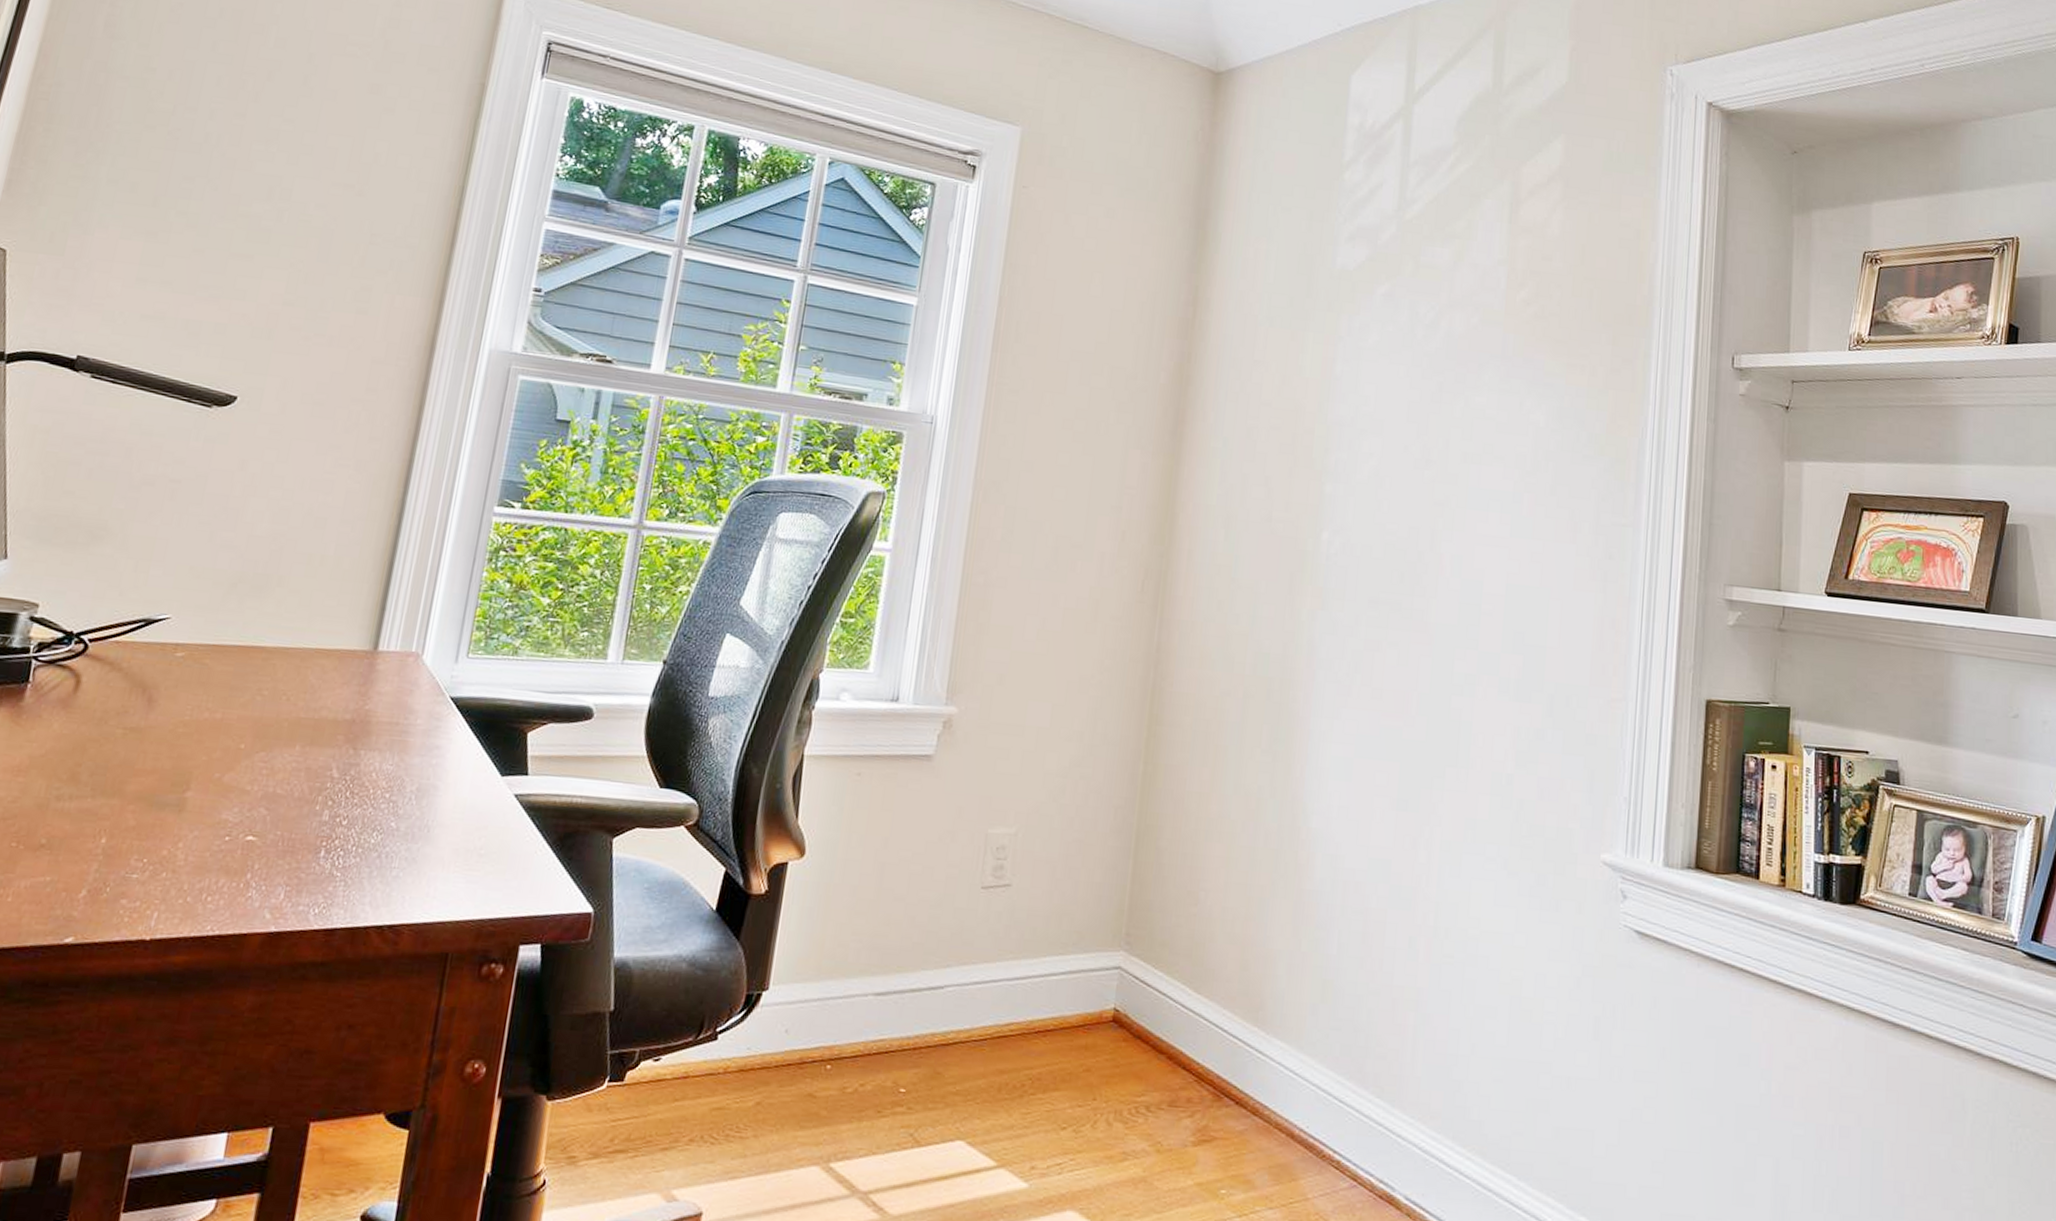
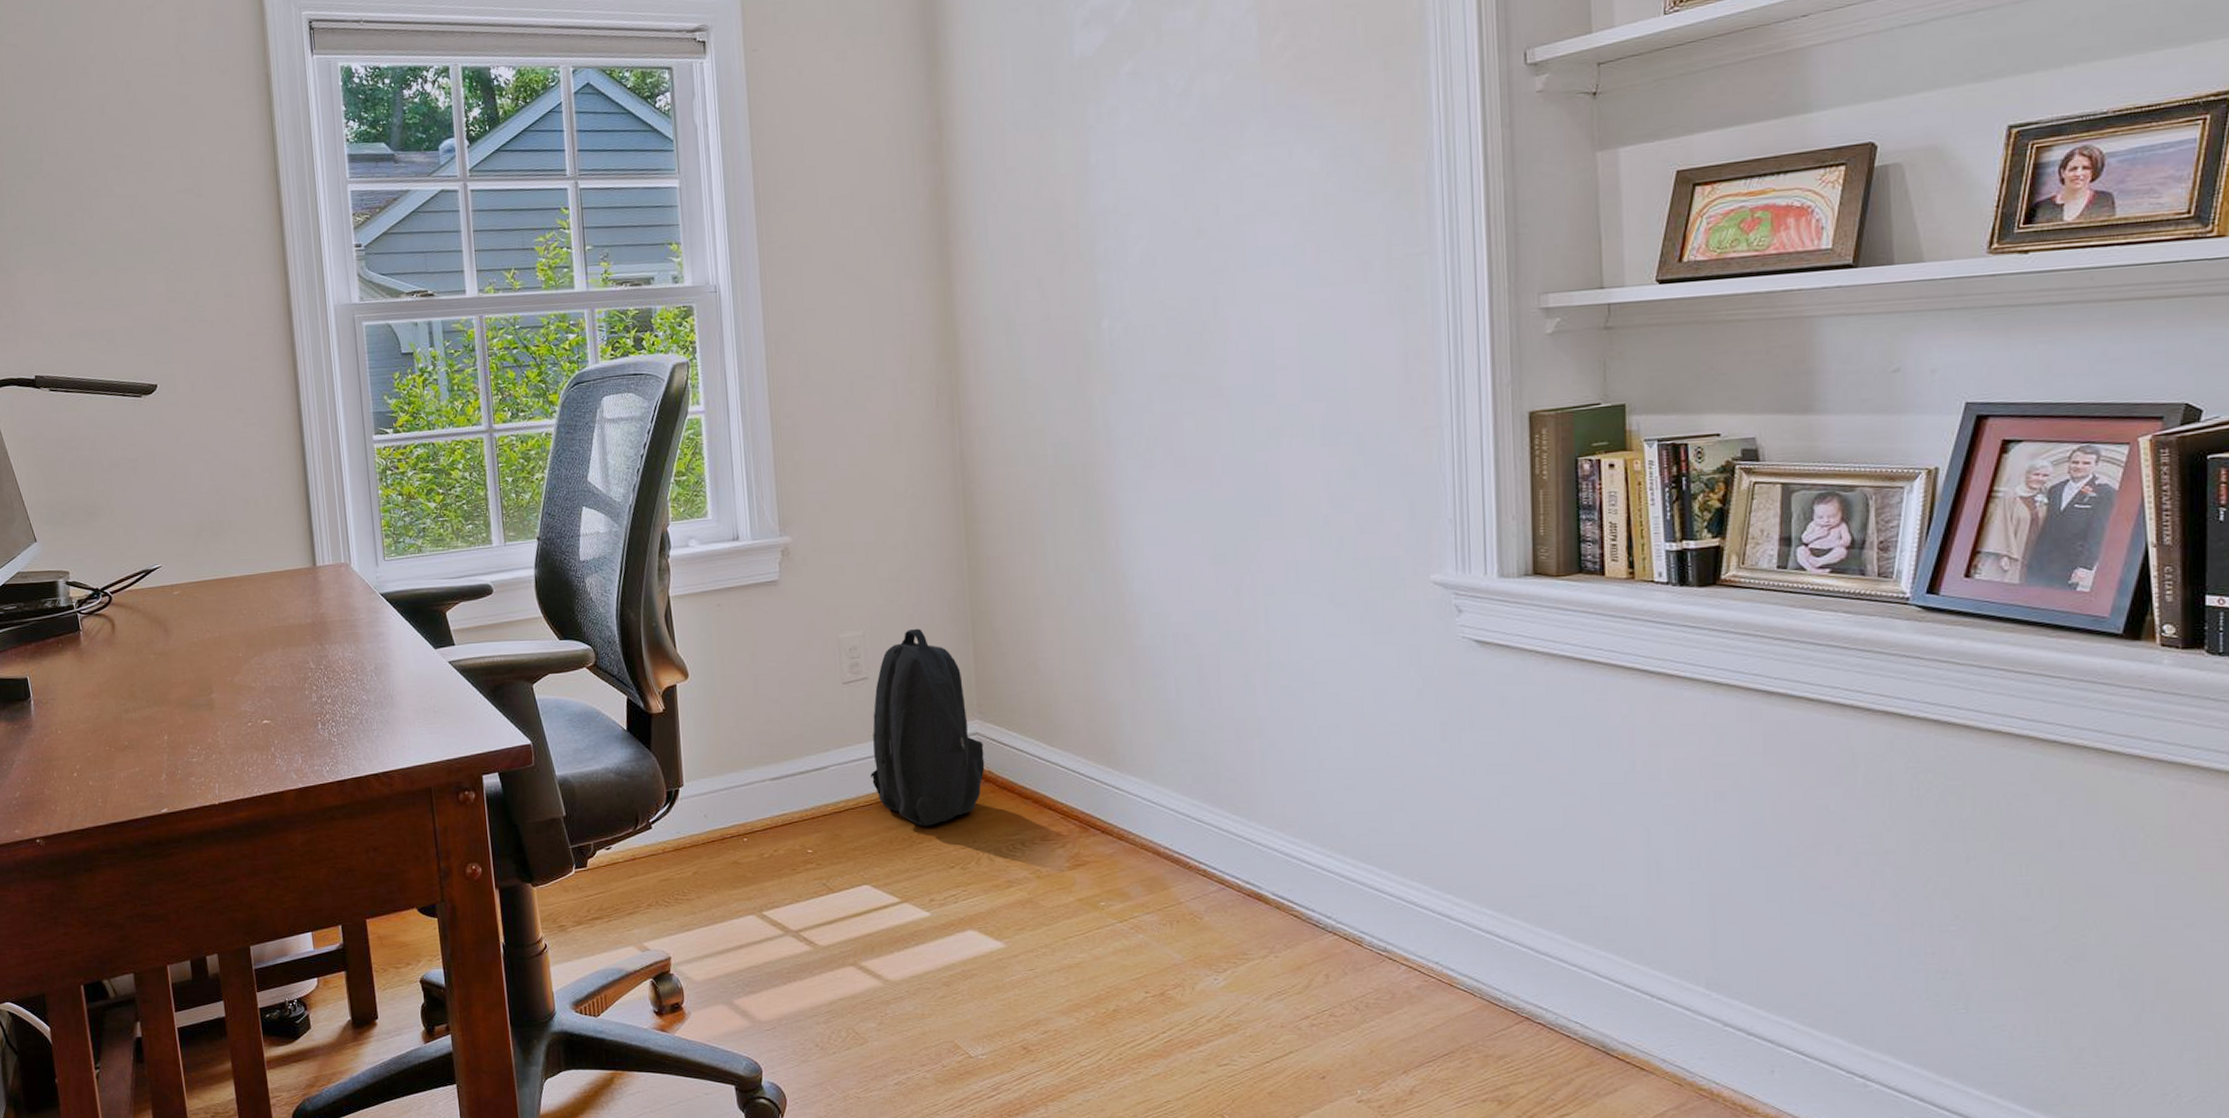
backpack: none [991,834,1125,1074] -> present [870,628,985,826]

